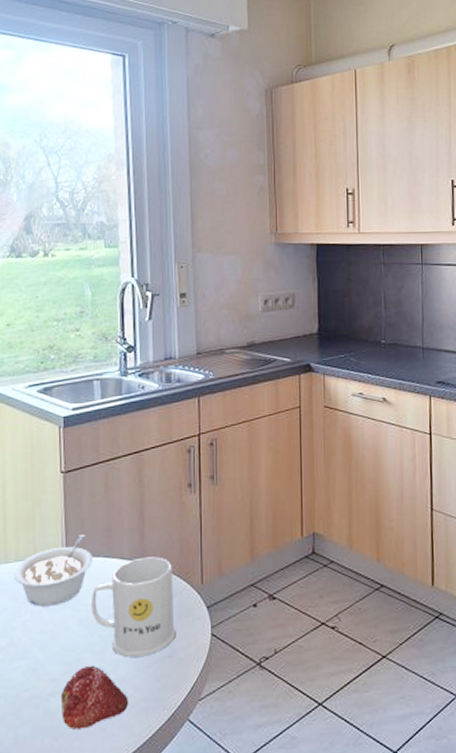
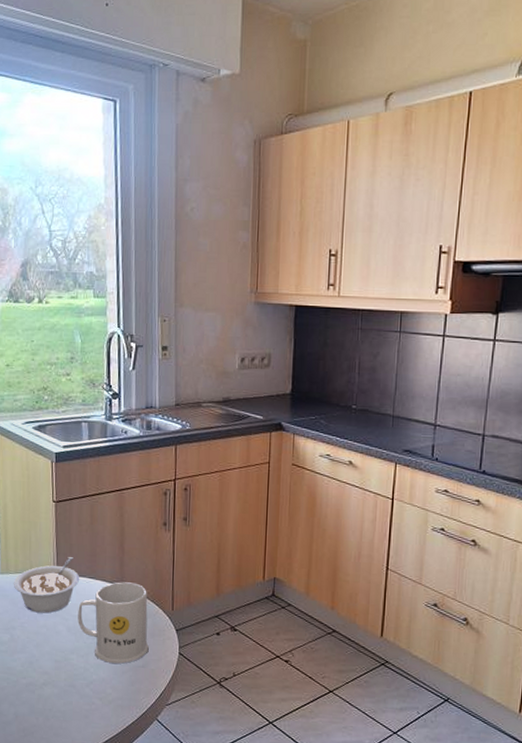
fruit: present [60,665,129,730] -> none [52,665,108,715]

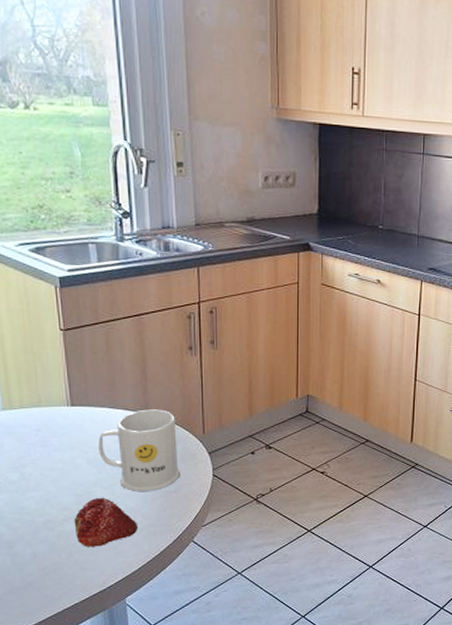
legume: present [13,557,79,614] -> none [18,388,97,448]
fruit: none [52,665,108,715] -> present [74,497,139,547]

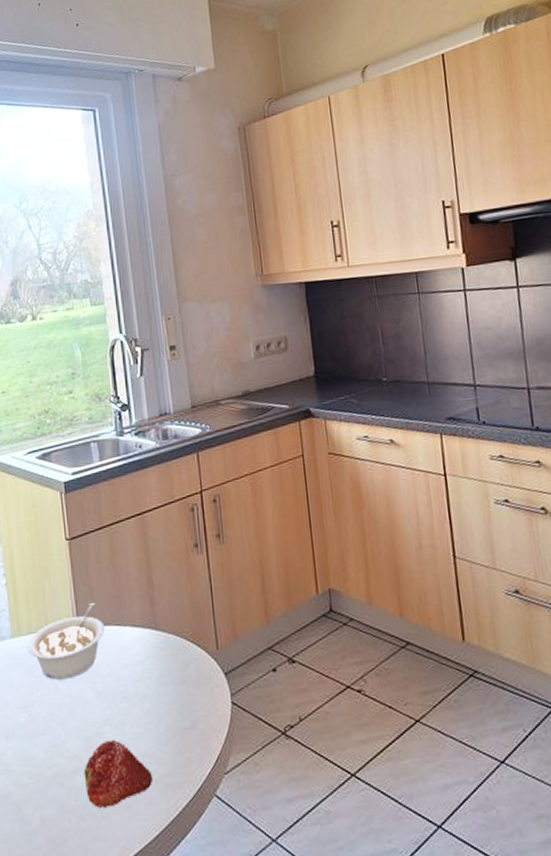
legume: none [18,388,97,448] -> present [27,603,104,680]
mug: present [98,409,180,491] -> none [106,622,195,730]

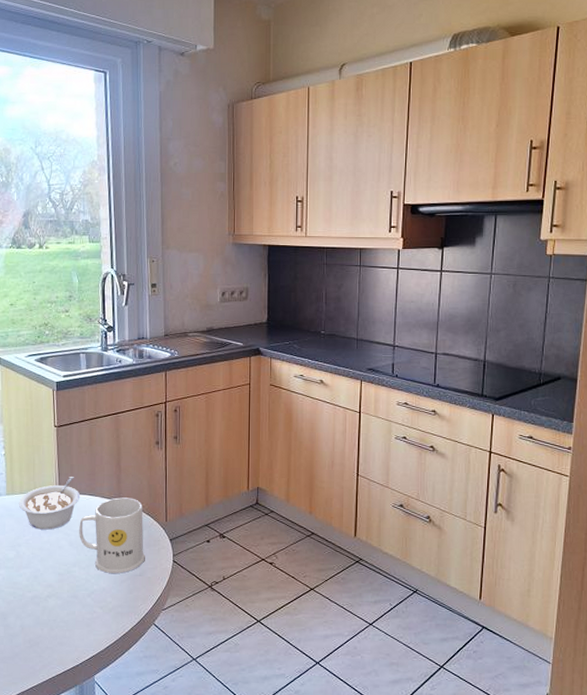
fruit: present [84,739,154,808] -> none [56,577,108,624]
mug: none [106,622,195,730] -> present [79,497,145,573]

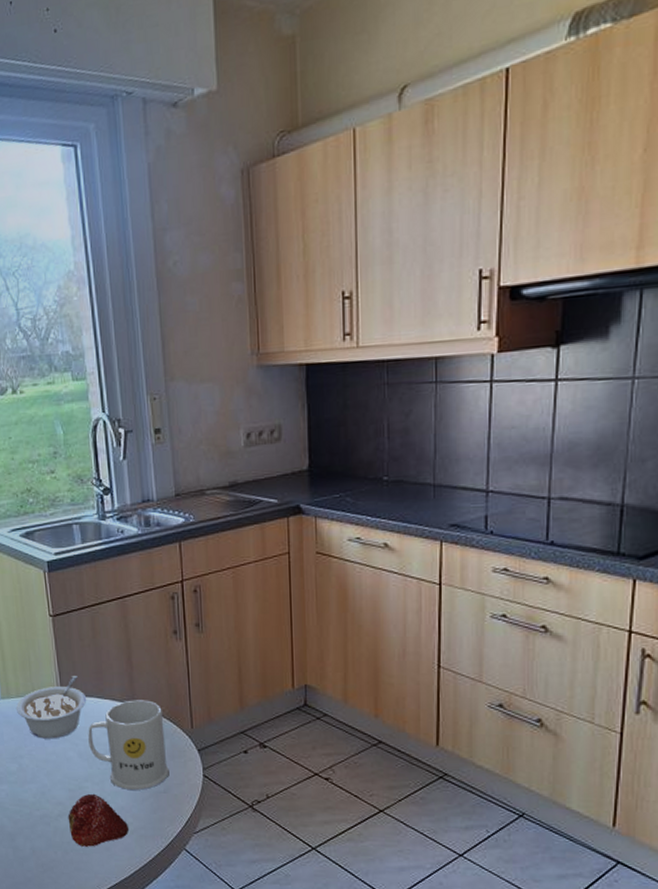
fruit: none [56,577,108,624] -> present [68,793,130,847]

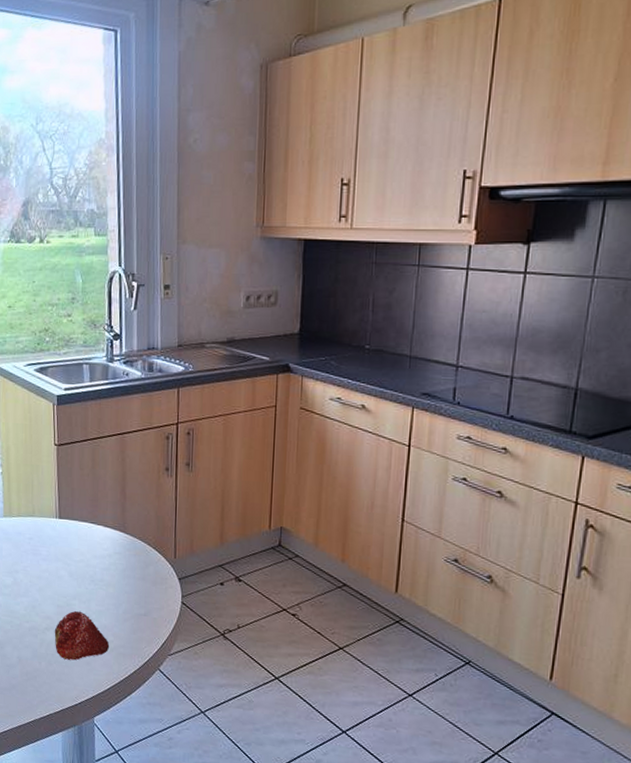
legume: present [15,676,86,739] -> none [16,501,81,558]
mug: present [88,700,169,790] -> none [79,527,151,611]

